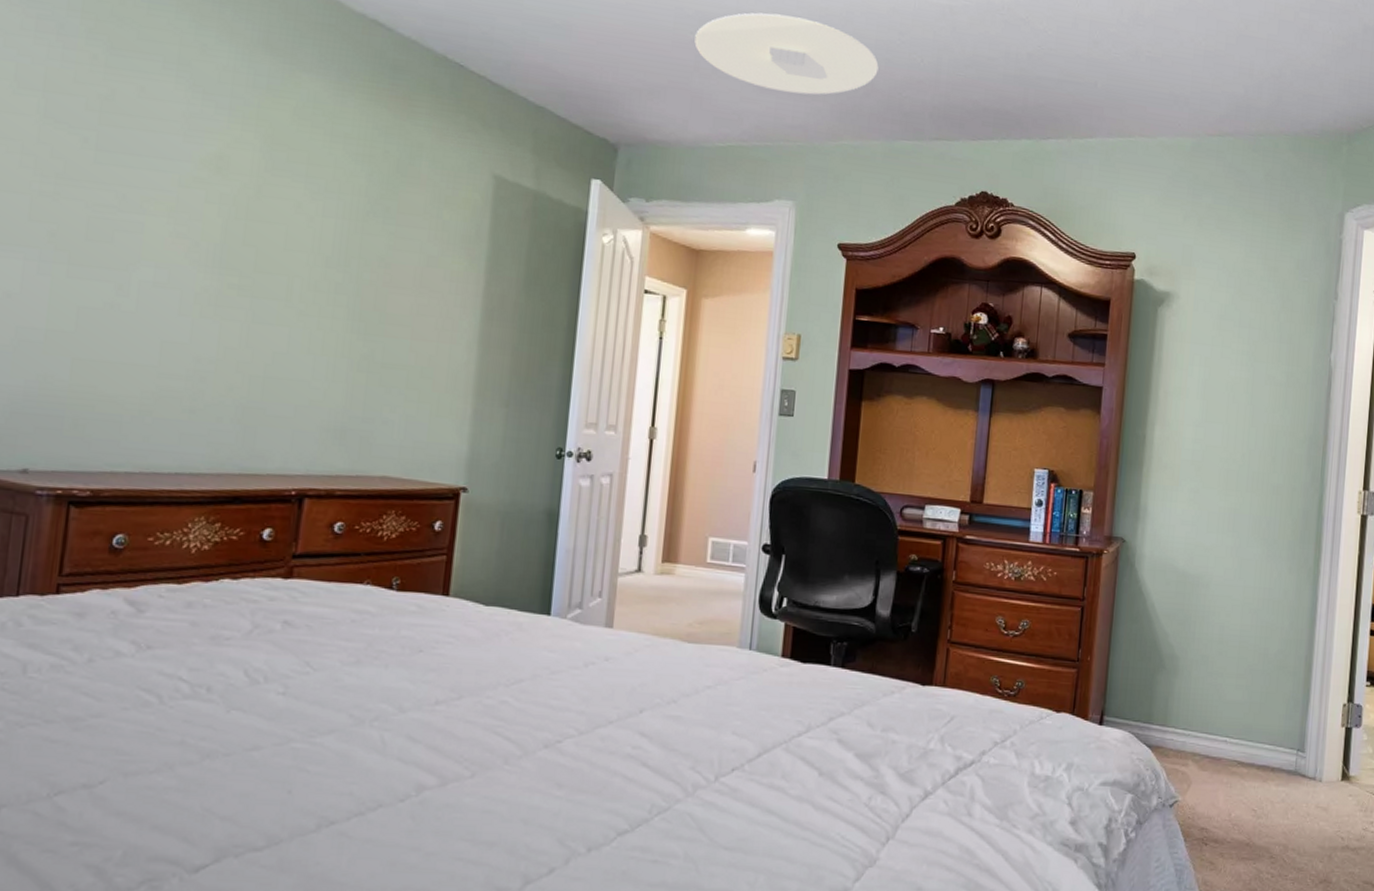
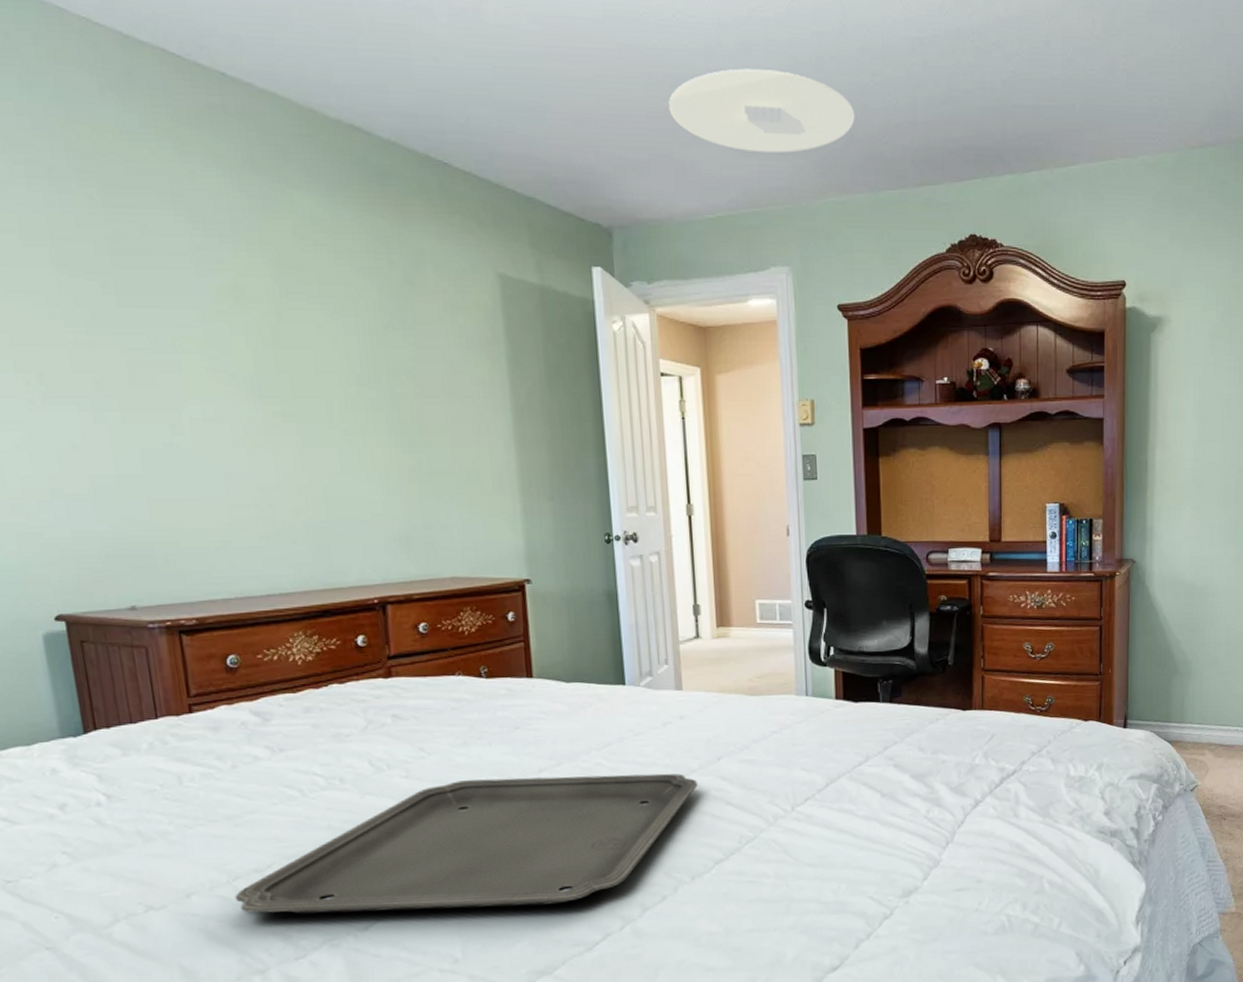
tray: none [51,704,613,865] -> present [234,773,698,914]

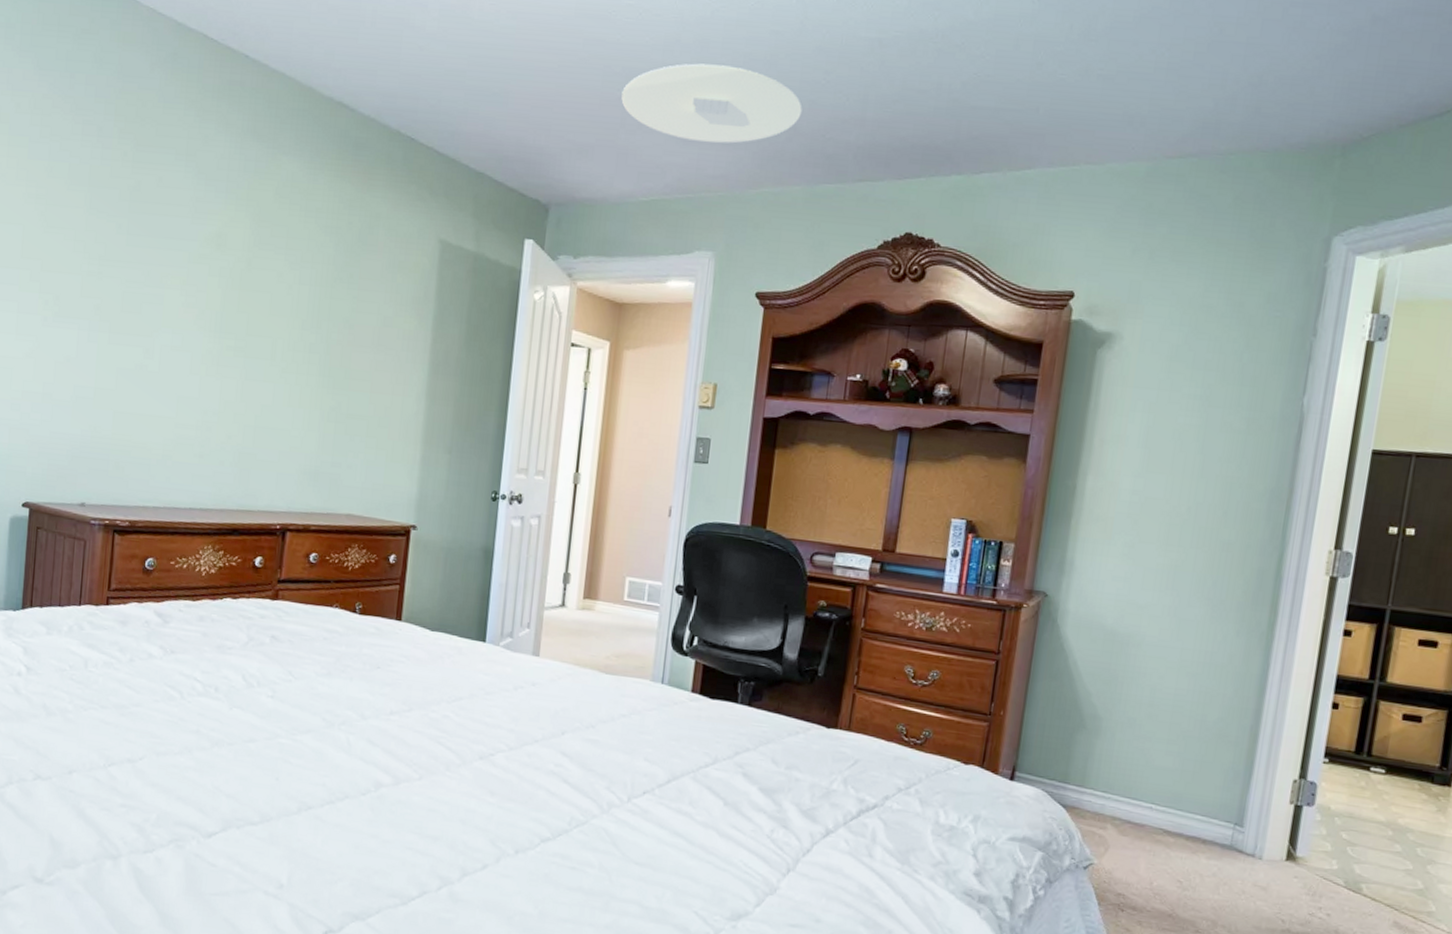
tray: present [234,773,698,914] -> none [107,709,539,851]

